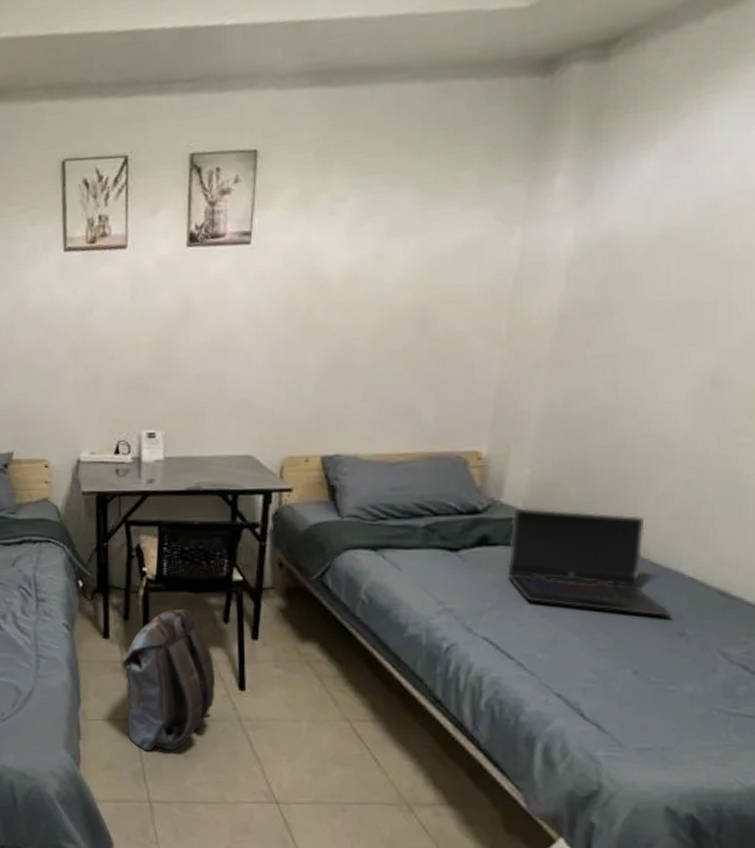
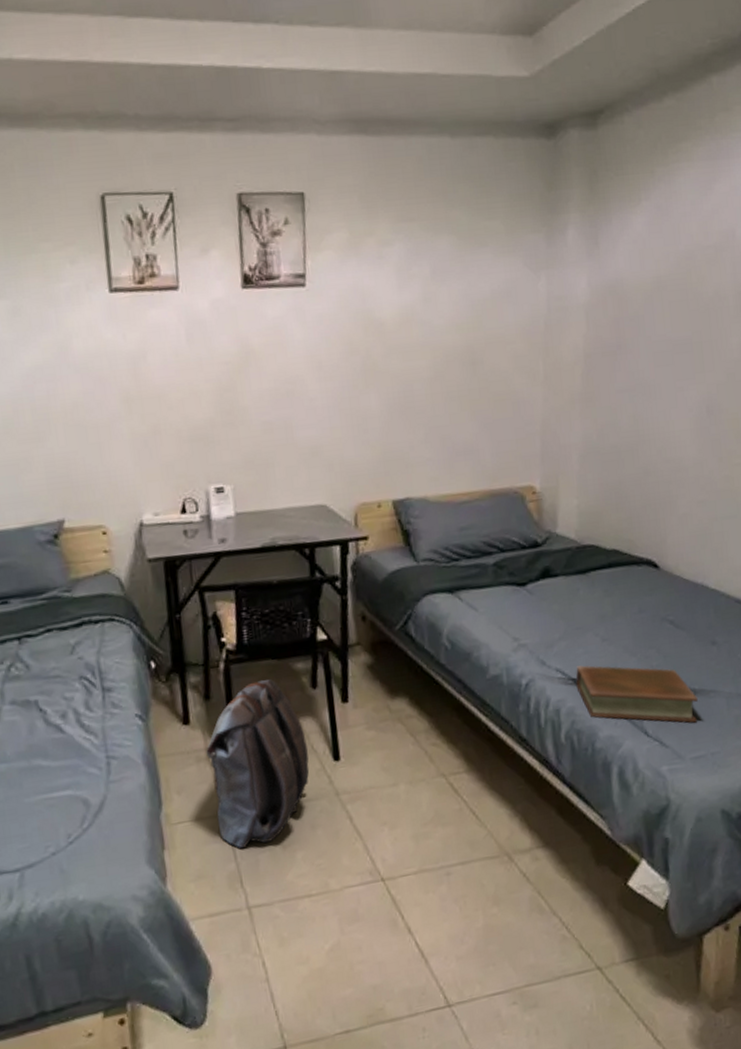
book: none [504,638,652,714] -> present [575,665,698,723]
laptop computer: present [507,508,671,618] -> none [567,536,704,629]

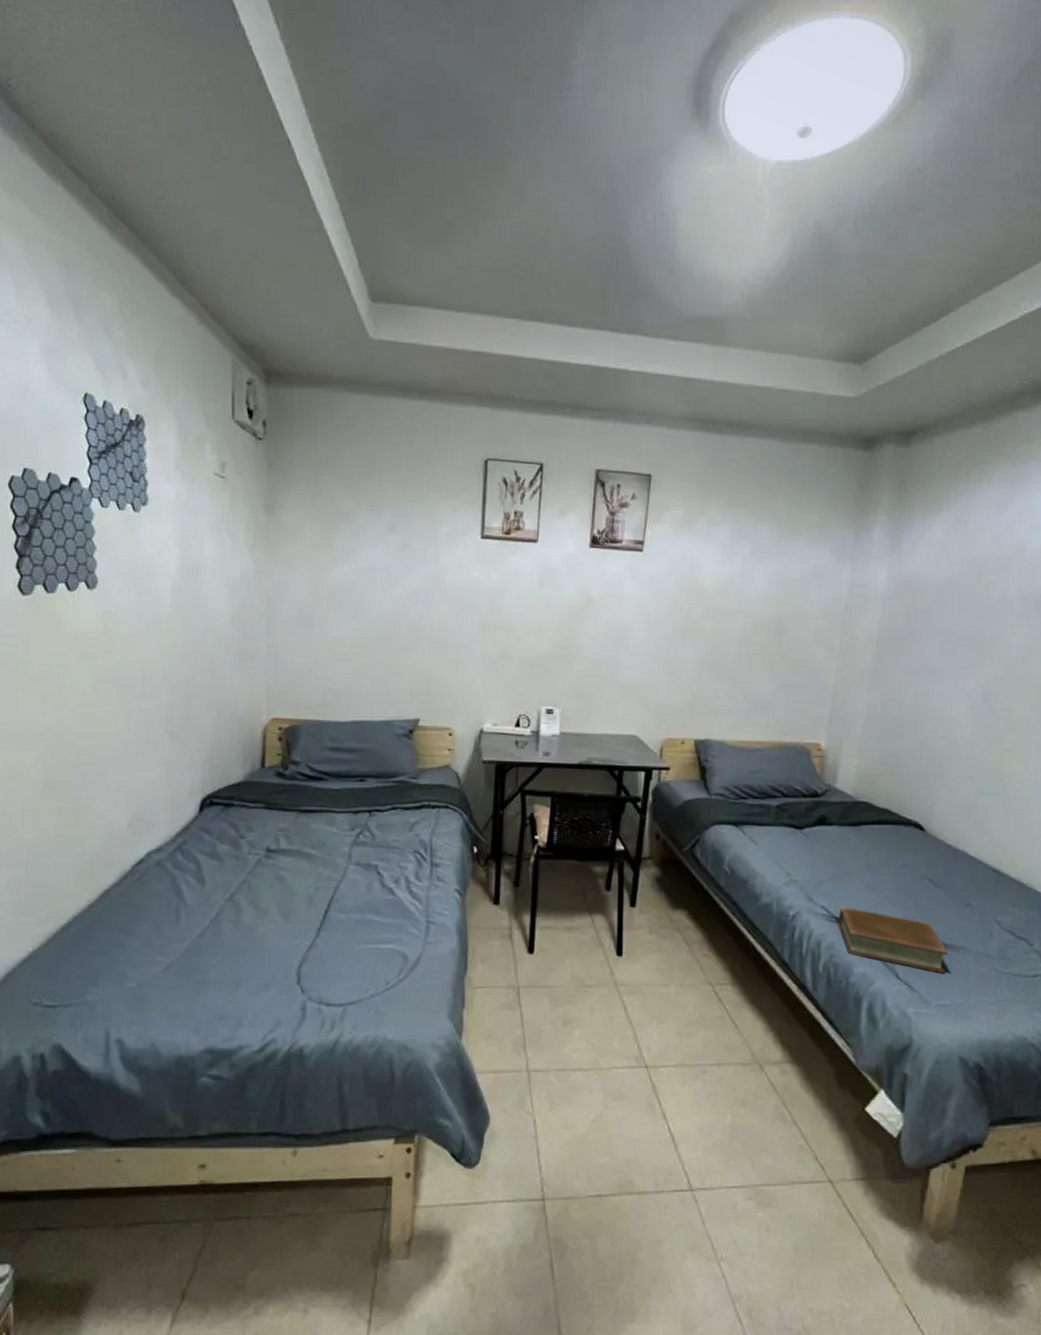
backpack: present [206,679,310,849] -> none [510,876,595,1019]

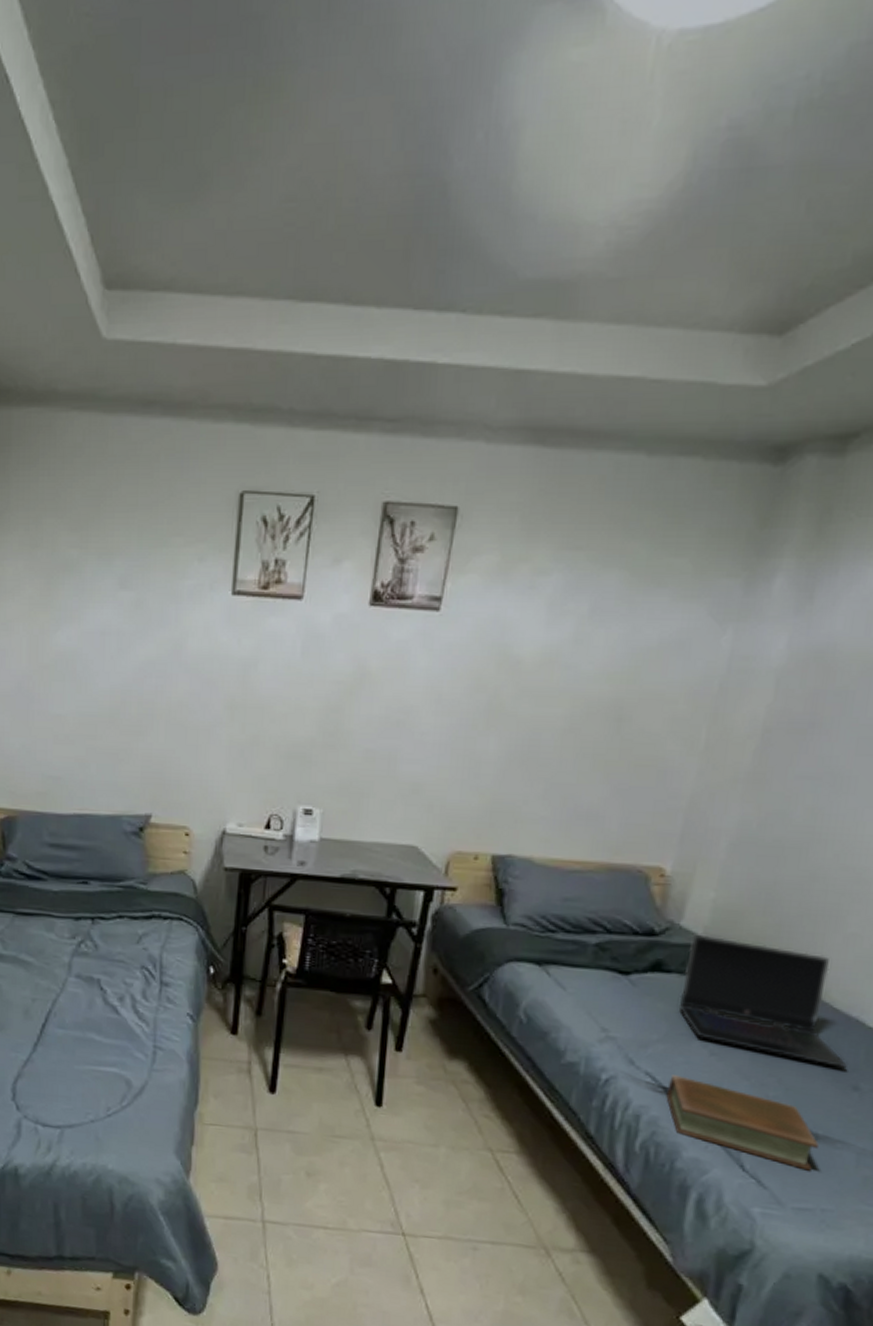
laptop computer: none [840,793,960,890] -> present [678,934,848,1069]

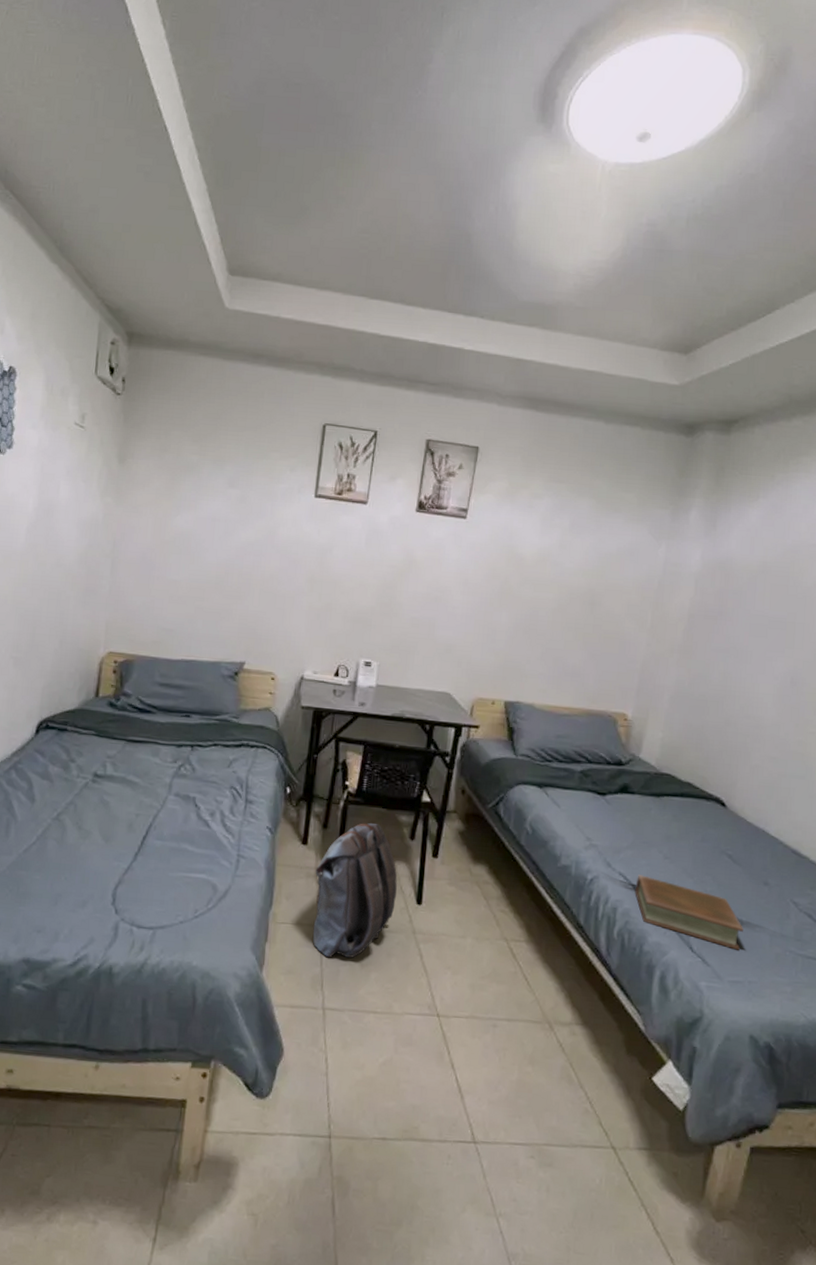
backpack: none [247,1008,351,1166] -> present [312,822,398,958]
laptop computer: present [678,934,848,1069] -> none [641,764,759,868]

